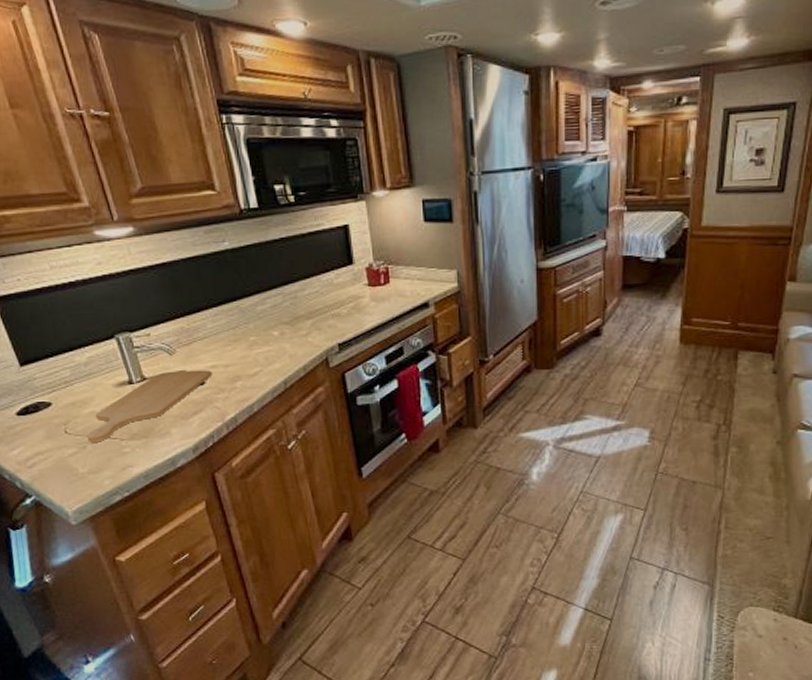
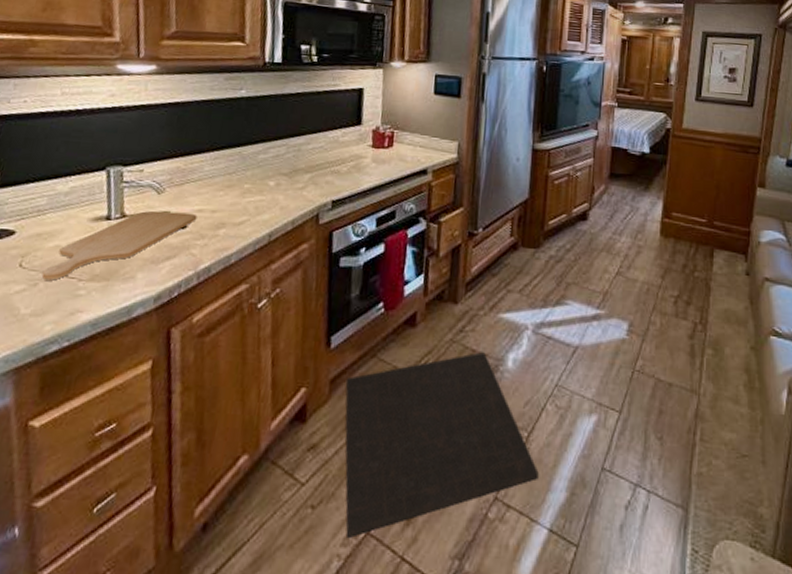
doormat: none [382,469,571,625] -> present [345,352,539,538]

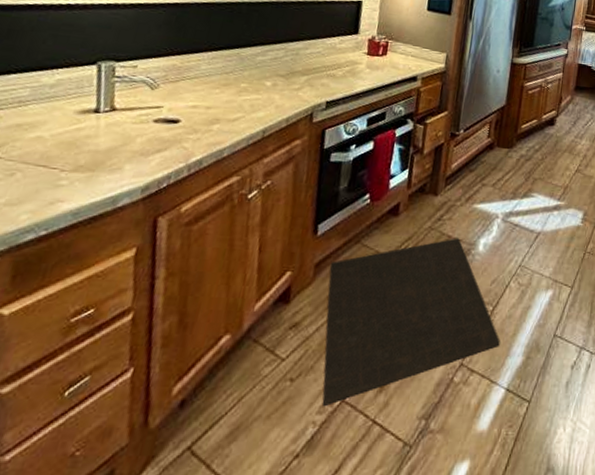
chopping board: present [41,210,198,281] -> none [19,105,192,171]

